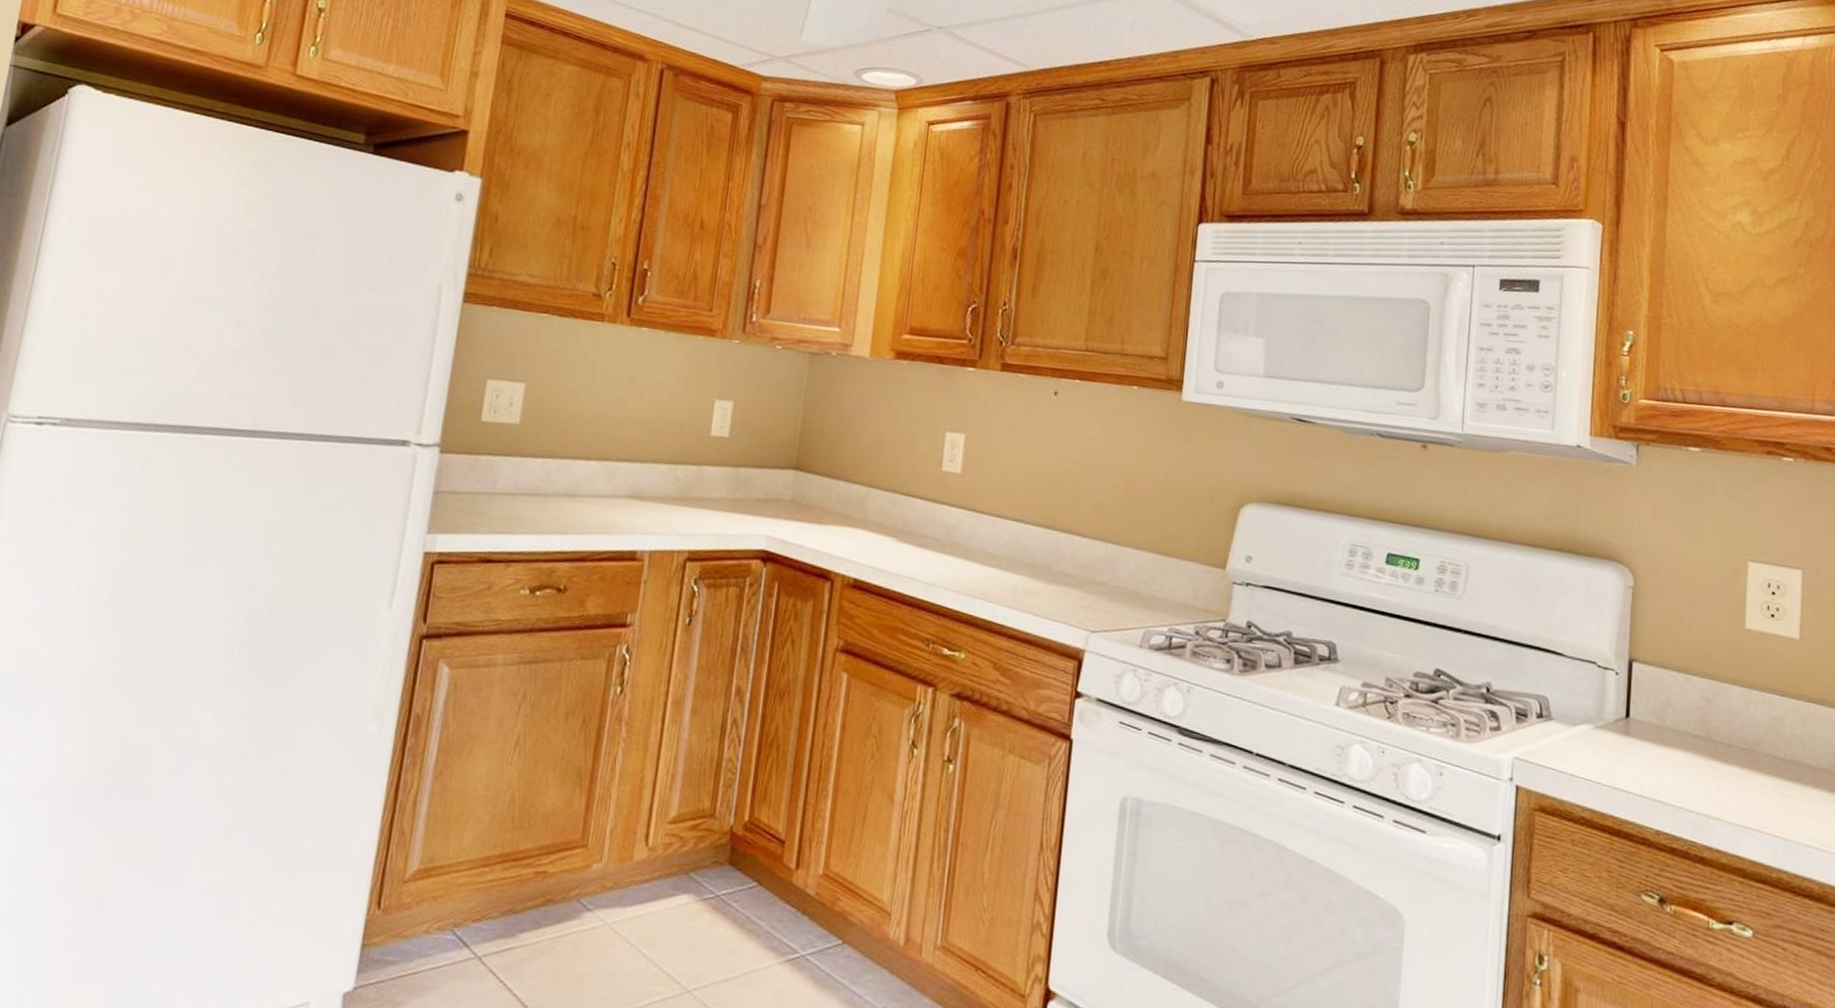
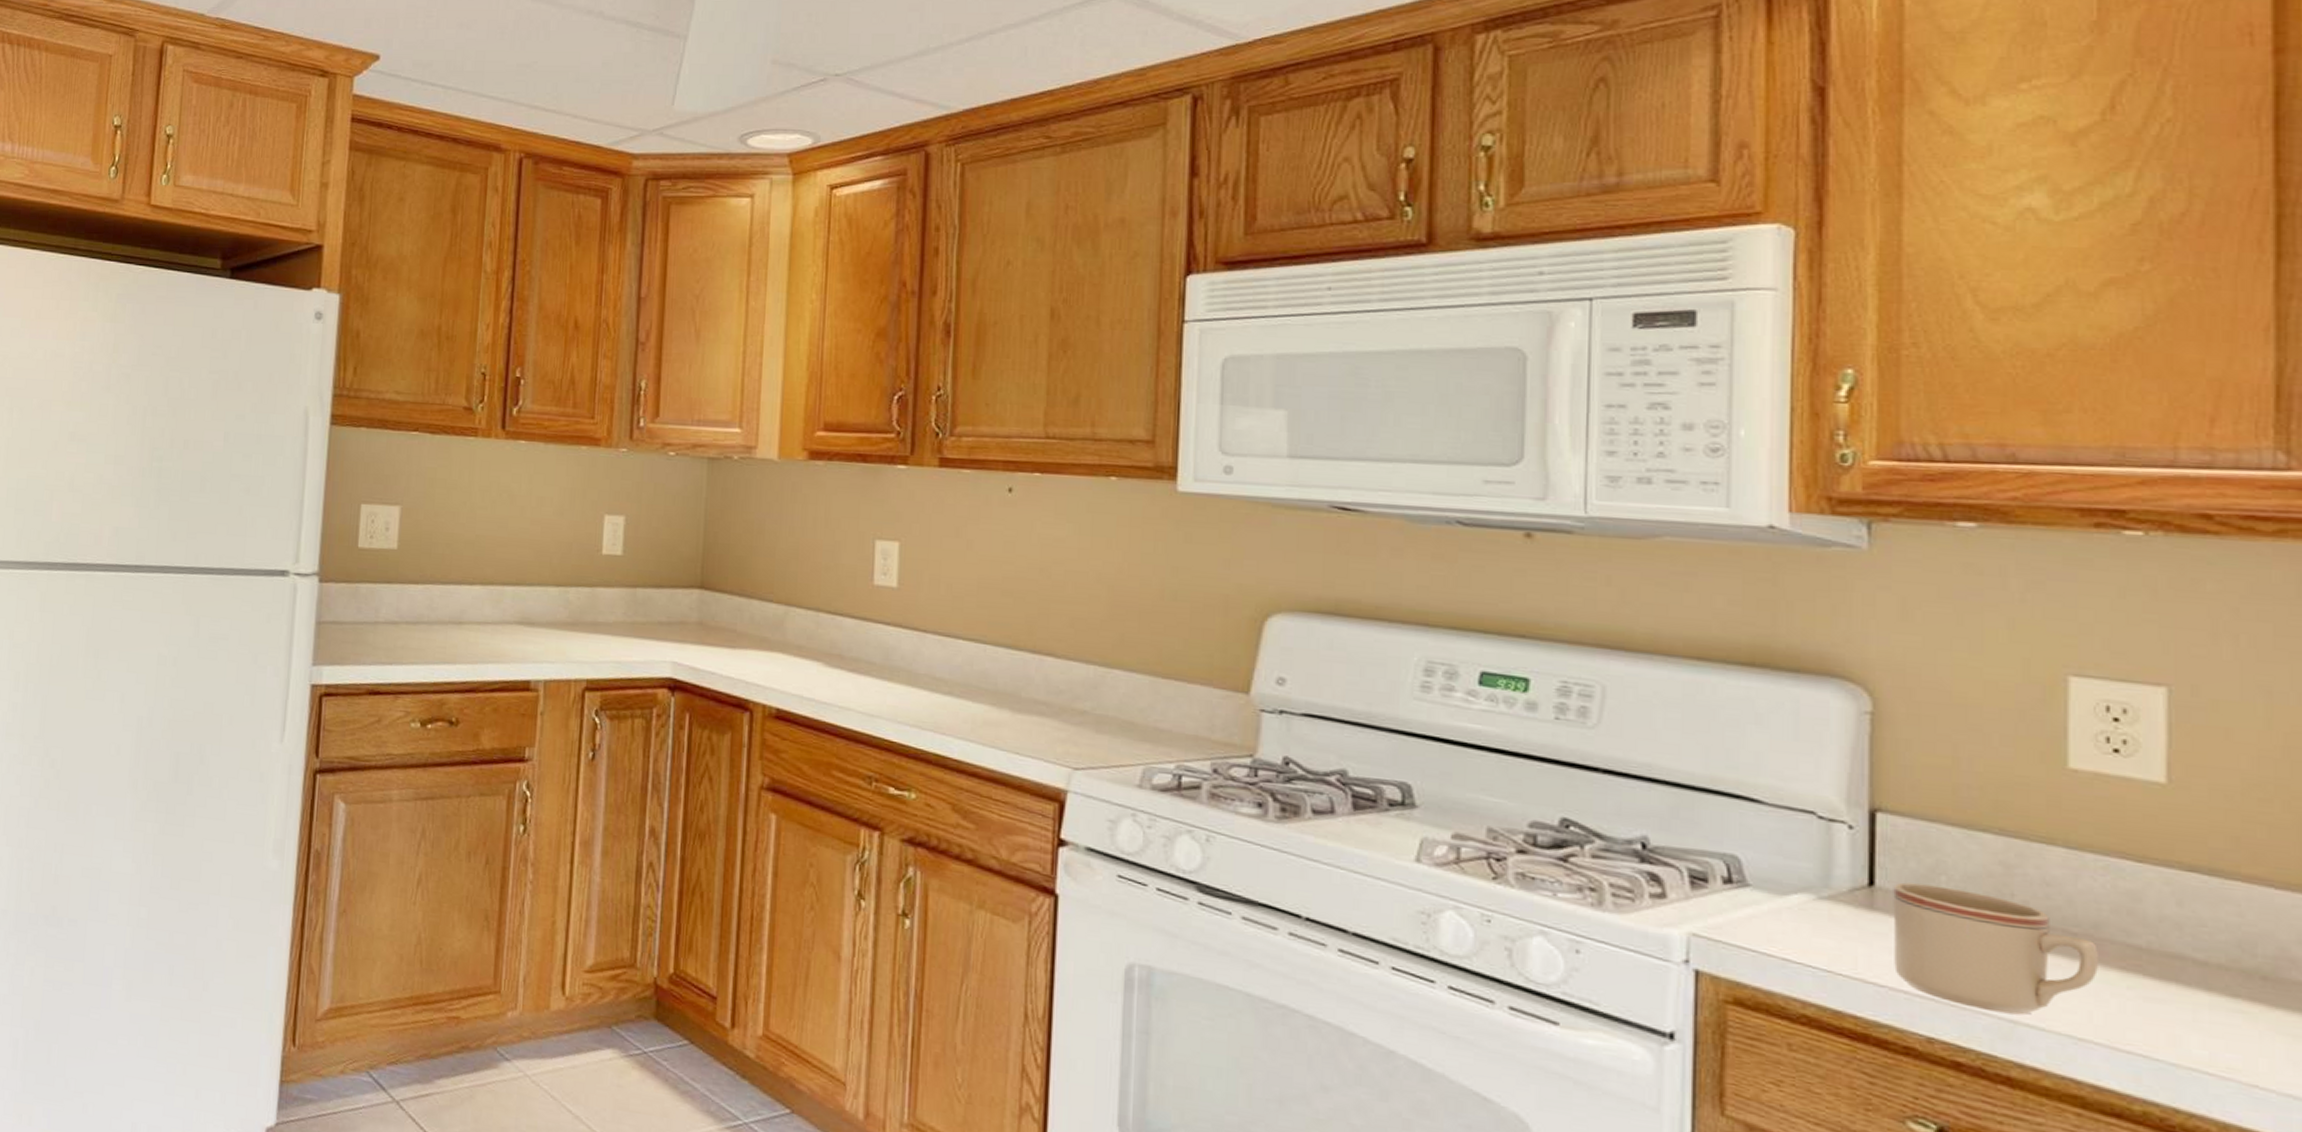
mug: none [1639,714,1757,811] -> present [1893,882,2098,1016]

